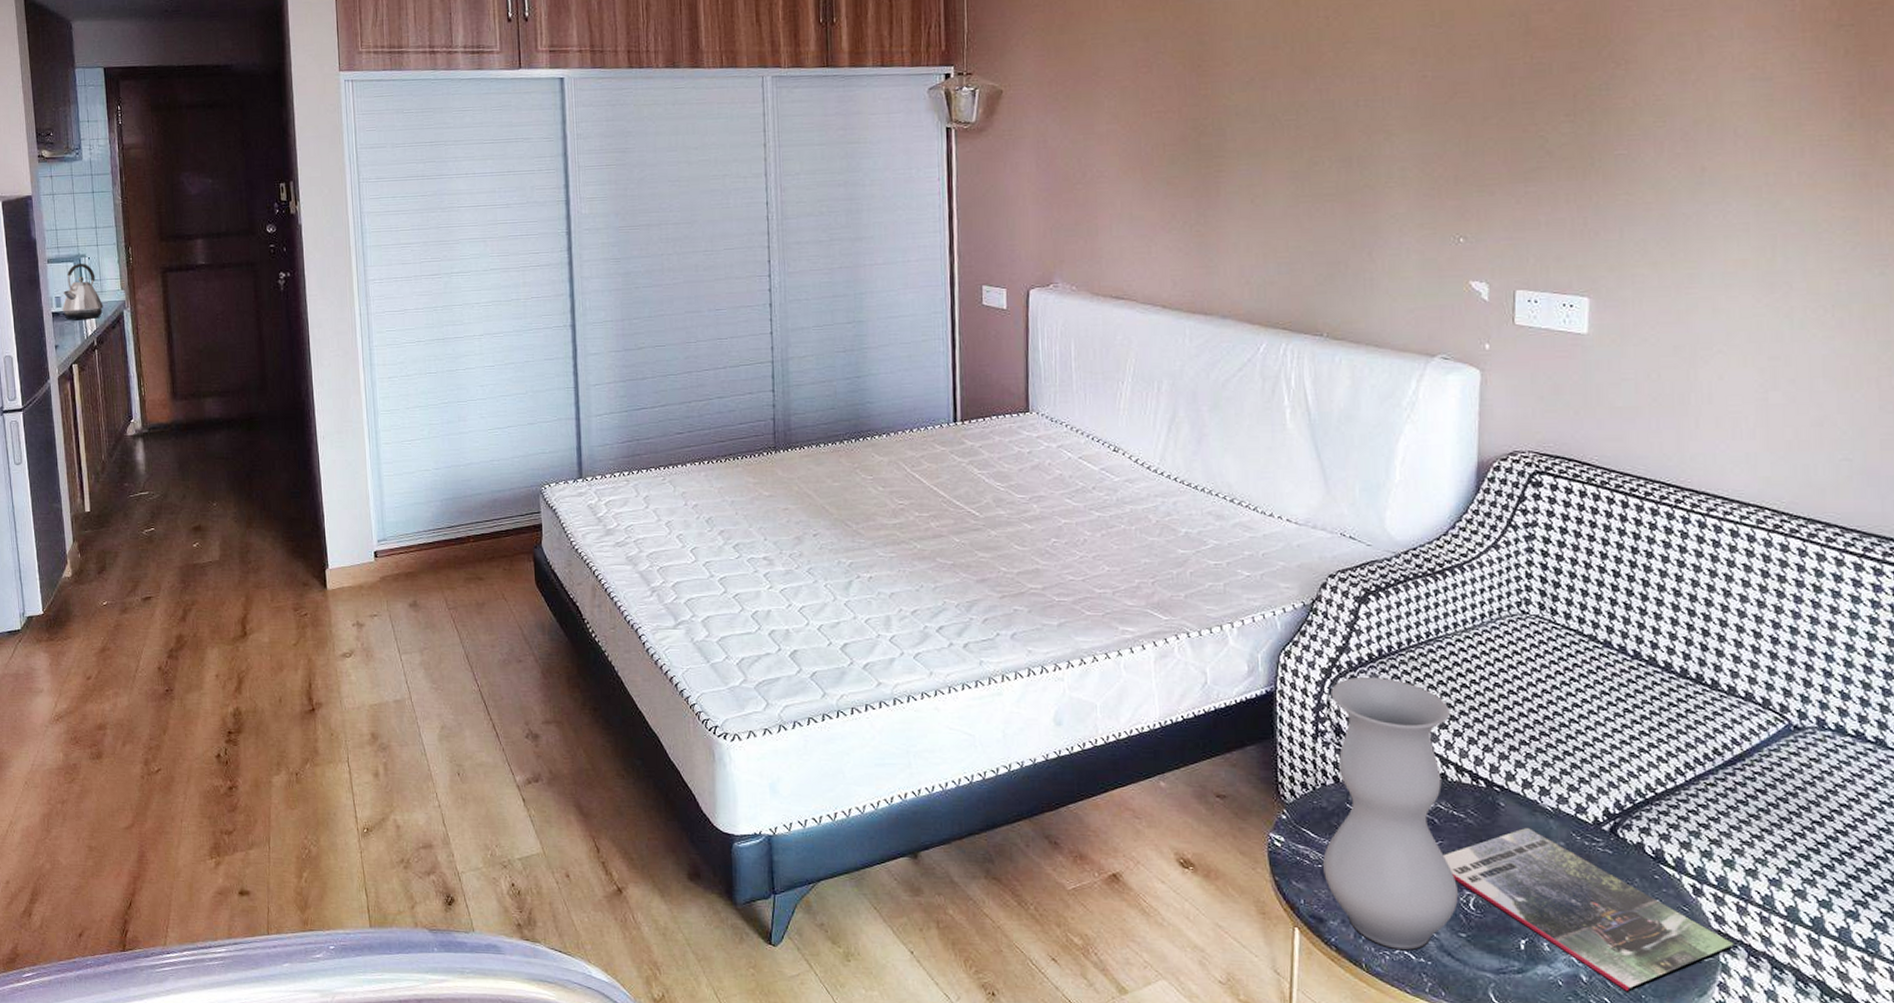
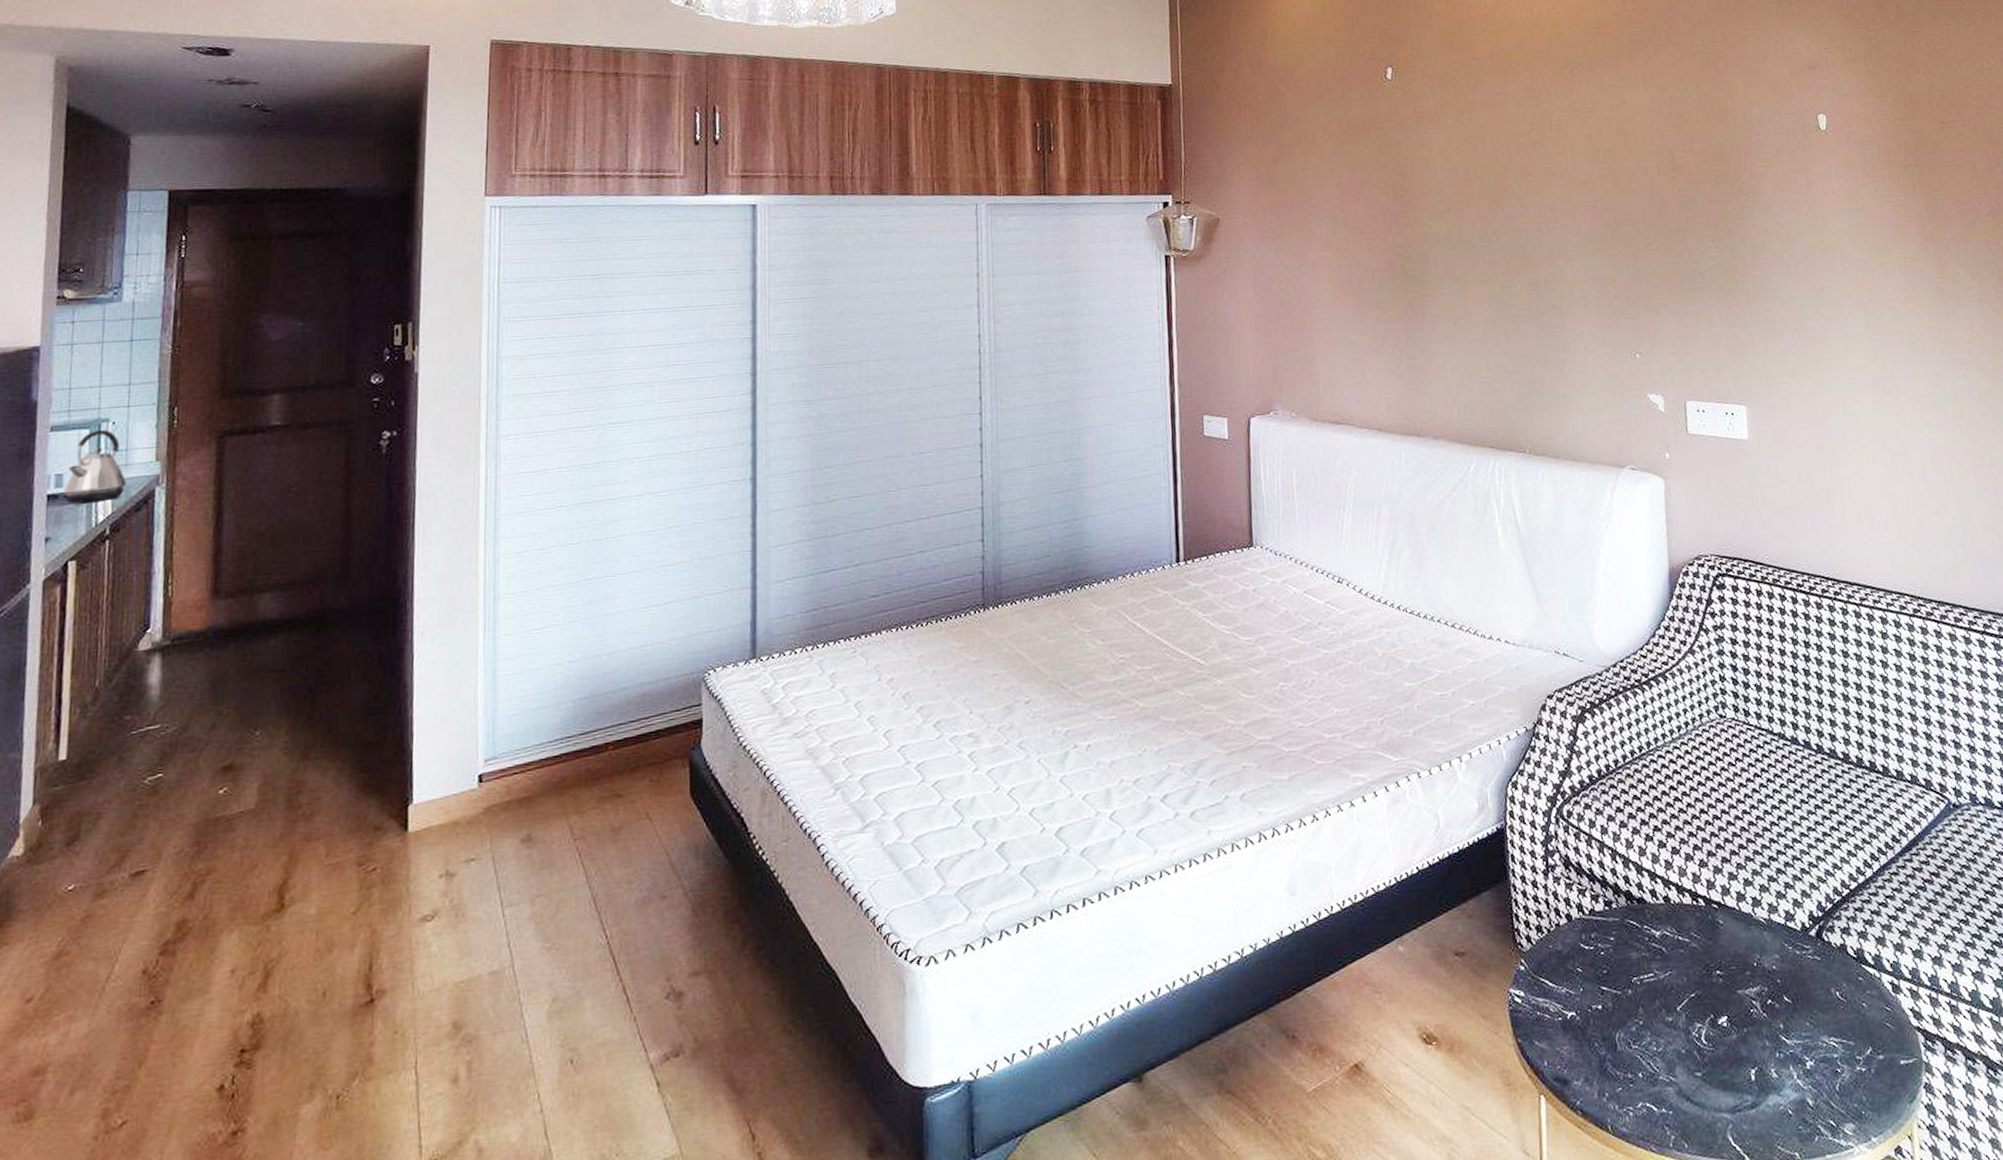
vase: present [1323,676,1458,951] -> none [1557,799,1691,1104]
magazine: present [1442,827,1734,994] -> none [1673,943,1933,1112]

